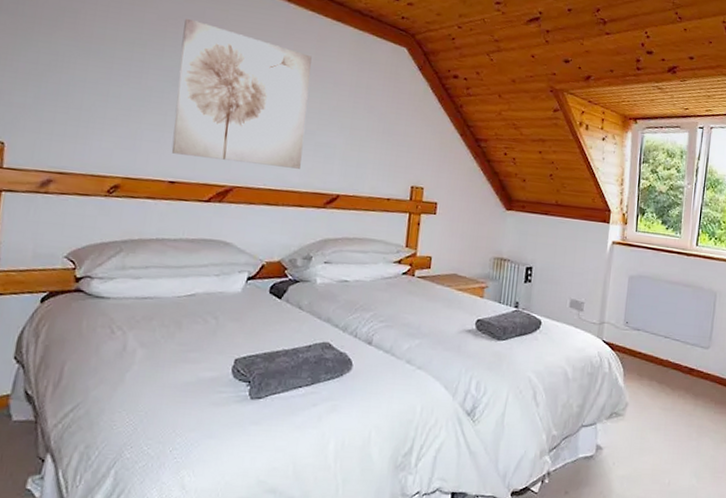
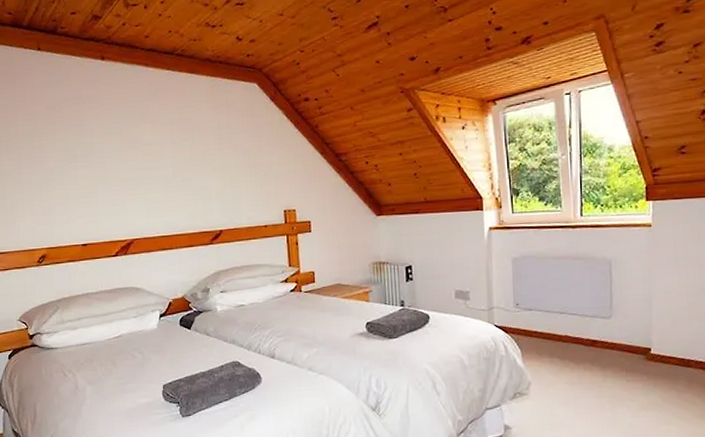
wall art: present [171,18,312,169] -> none [66,102,184,220]

